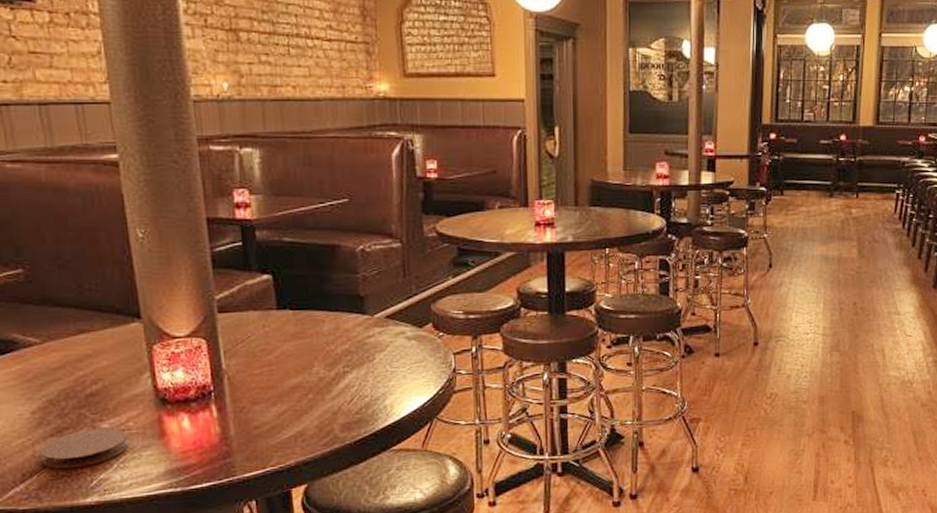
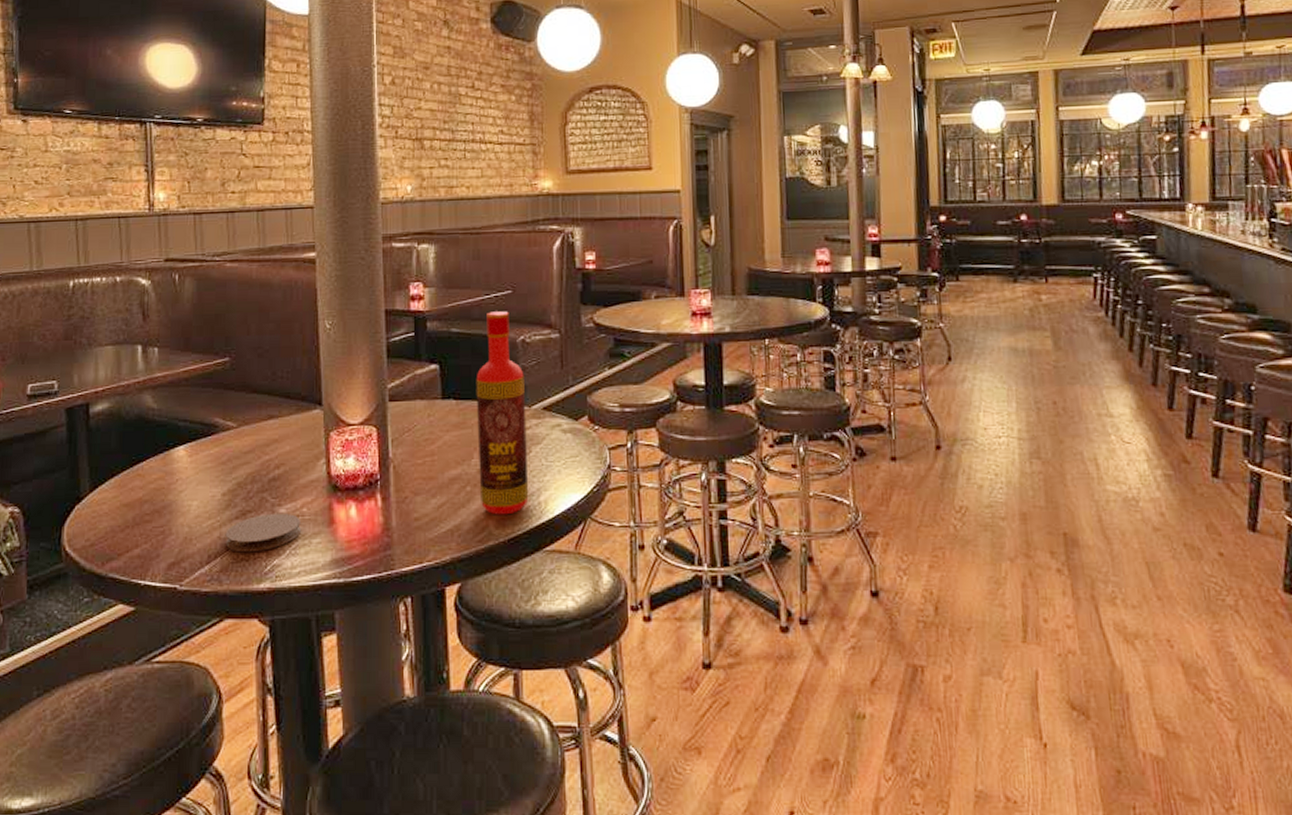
bottle: none [313,220,374,420] -> present [476,311,529,515]

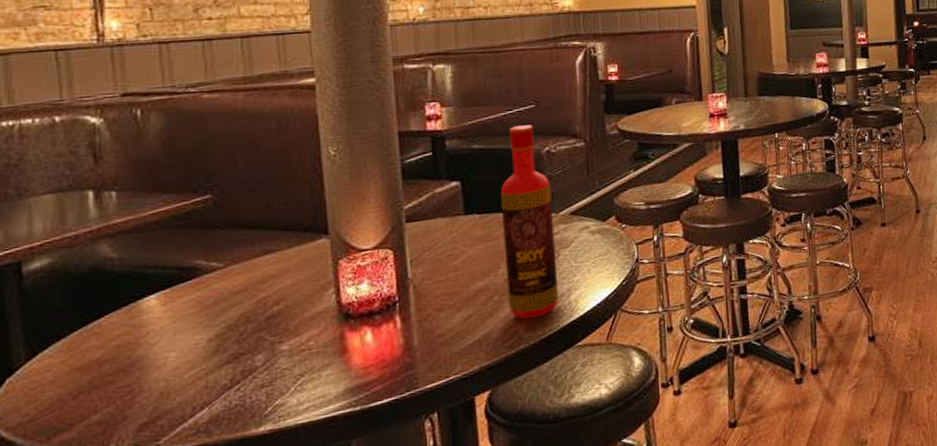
coaster: present [225,513,302,553] -> none [213,349,309,399]

